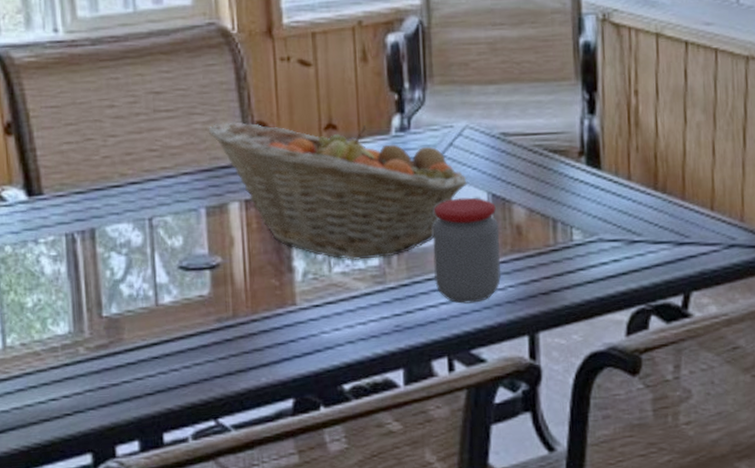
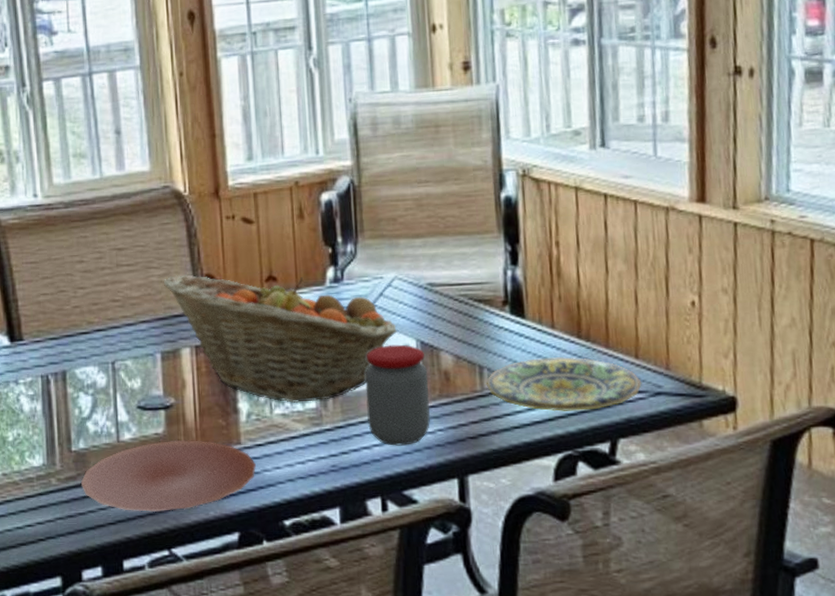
plate: none [113,301,313,380] -> present [80,439,256,512]
plate: none [559,209,716,265] -> present [485,357,642,412]

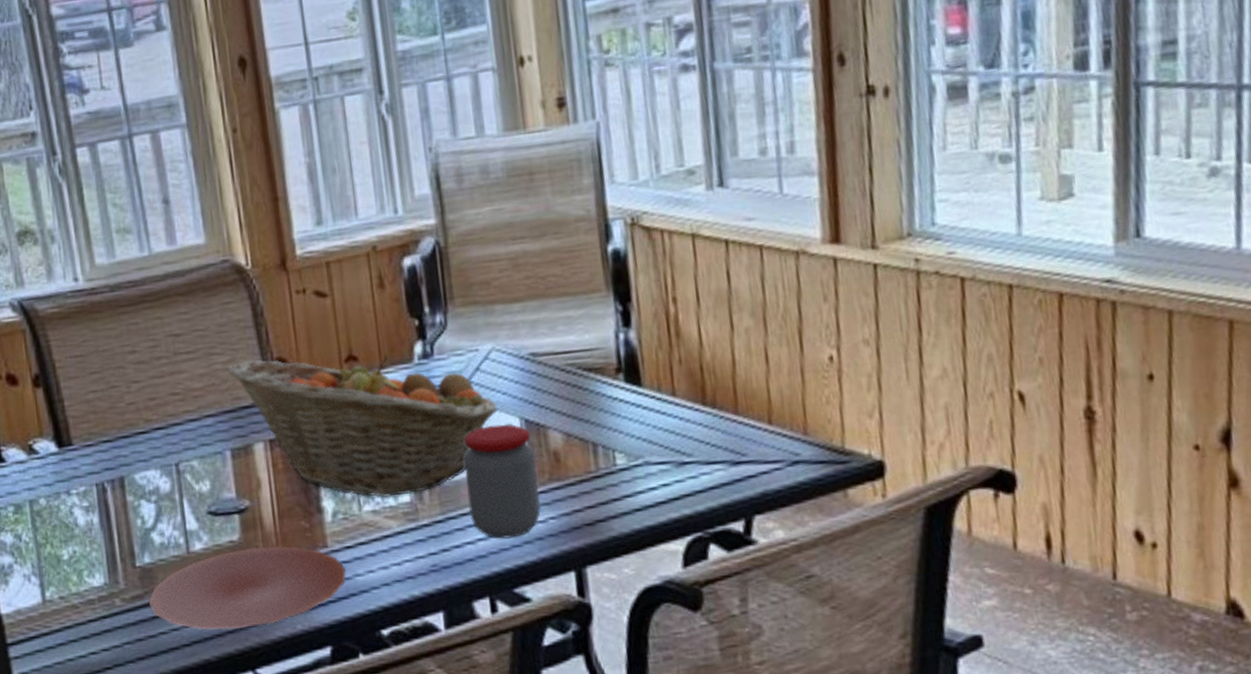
plate: present [485,357,642,412] -> none [601,427,777,490]

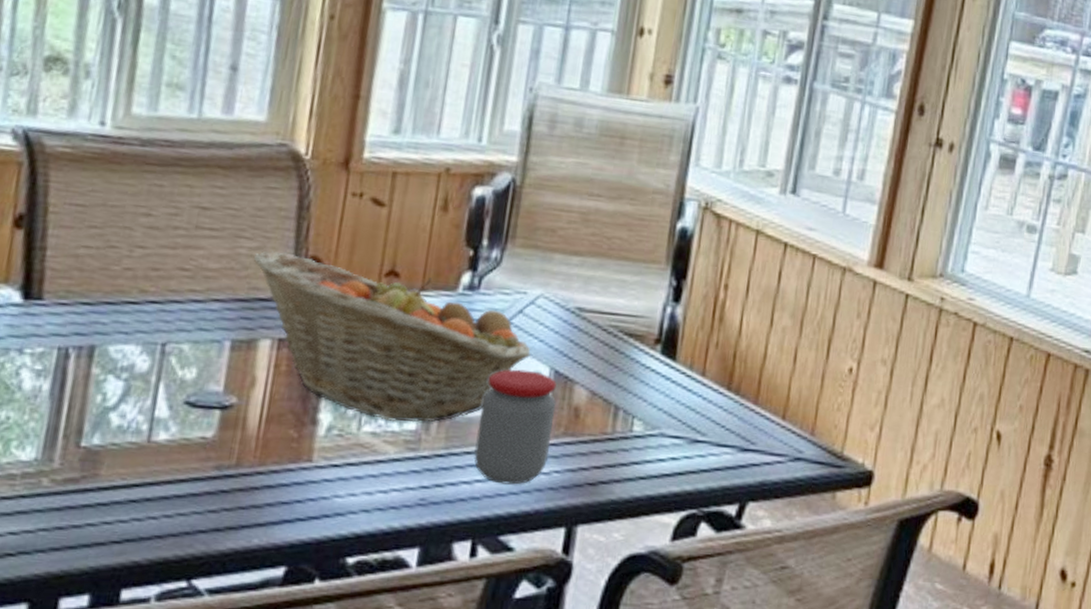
plate: present [148,545,346,630] -> none [83,447,326,533]

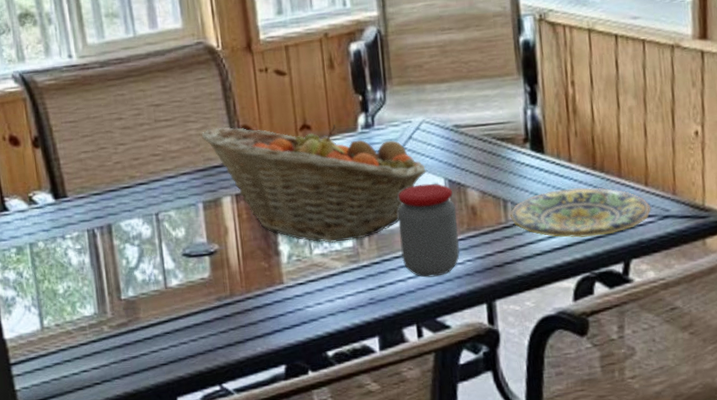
plate: none [618,405,784,468] -> present [509,187,651,238]

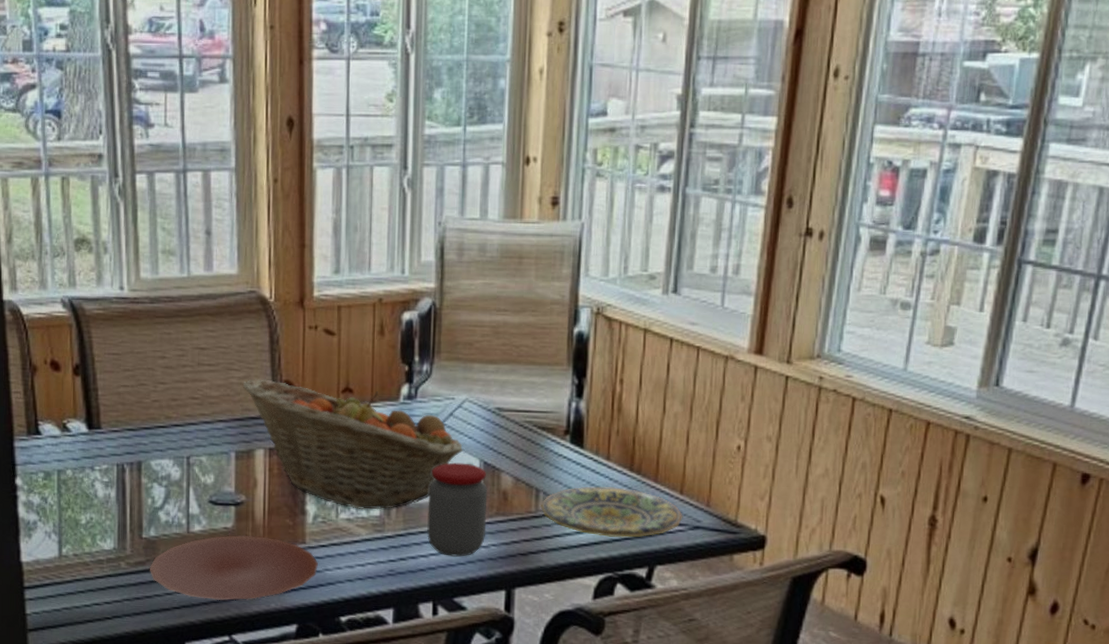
plate: none [132,282,299,352] -> present [149,535,318,600]

